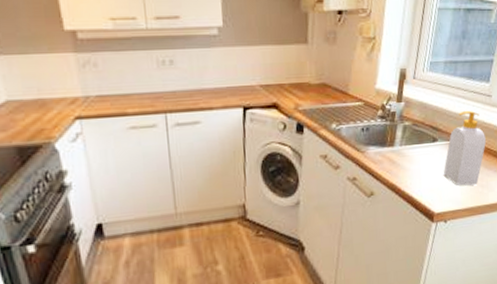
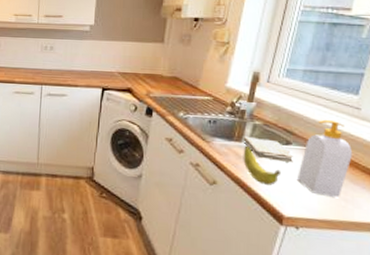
washcloth: none [395,139,439,160] -> present [243,136,293,163]
banana: none [396,150,431,186] -> present [243,147,282,185]

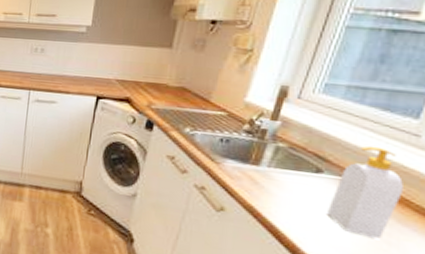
washcloth: present [243,136,293,163] -> none [261,159,324,194]
banana: present [243,147,282,185] -> none [259,171,307,218]

